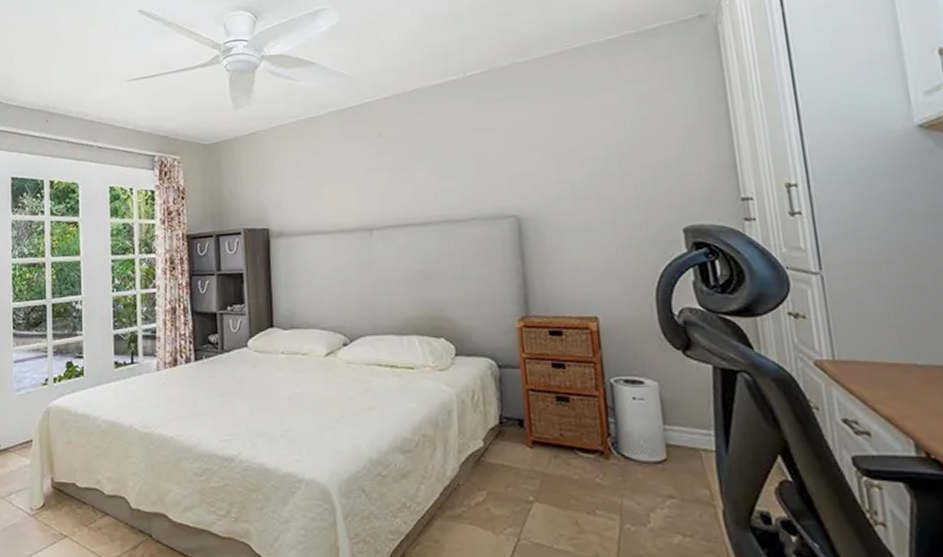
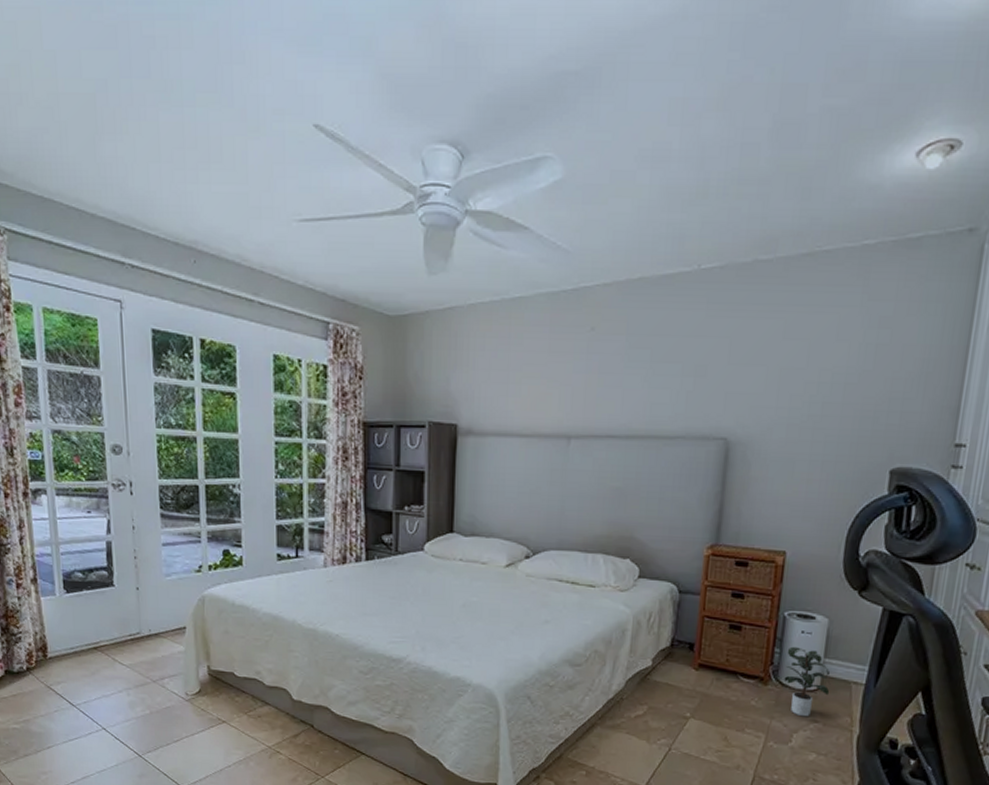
potted plant: none [622,415,679,493] -> present [784,646,831,717]

